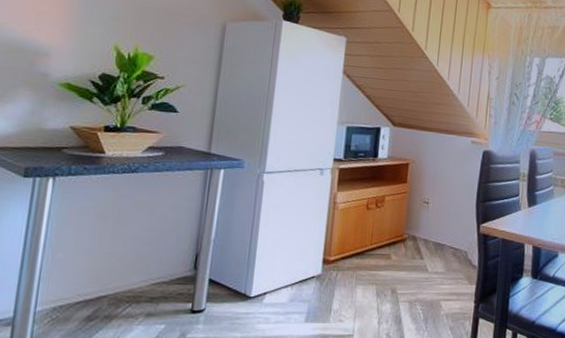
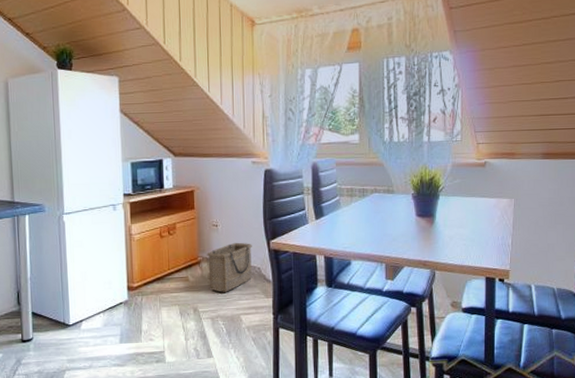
basket: none [412,222,462,275] -> present [207,242,252,293]

